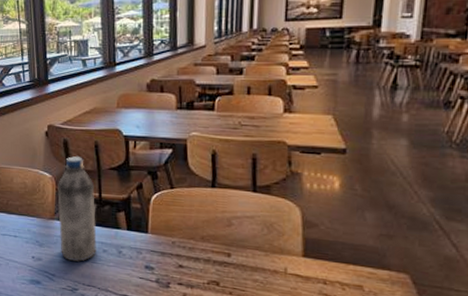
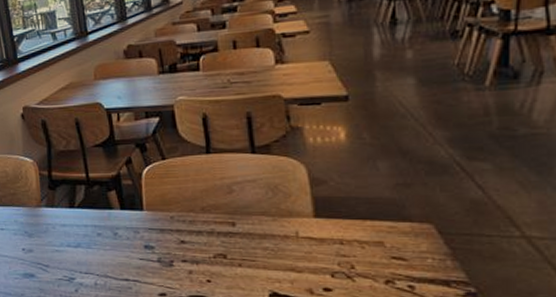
water bottle: present [58,156,97,262] -> none [41,137,90,250]

